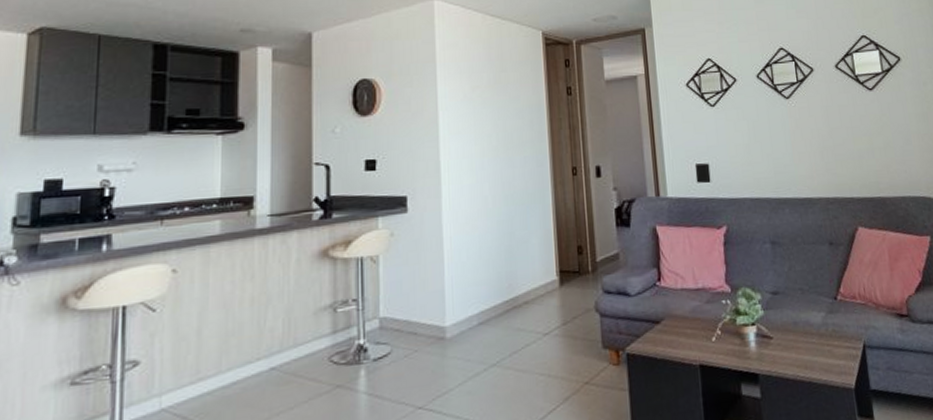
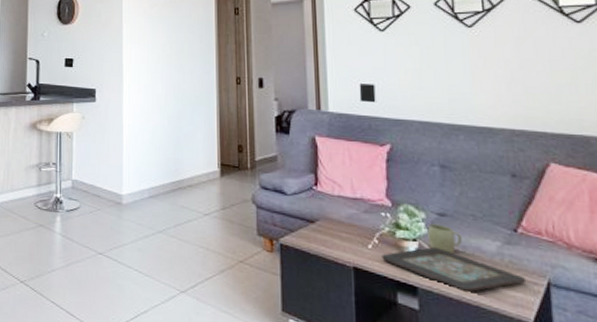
decorative tray: none [725,328,847,370] -> present [382,247,527,293]
mug: none [763,303,794,332] -> present [427,223,462,254]

